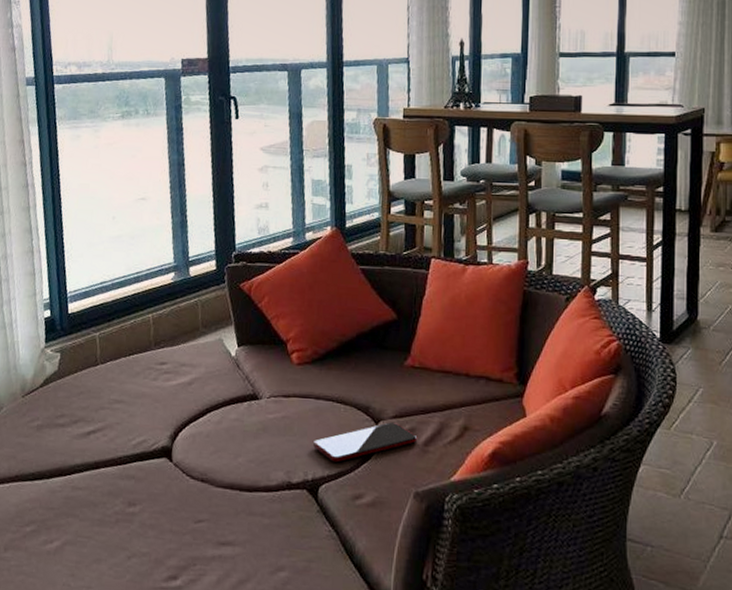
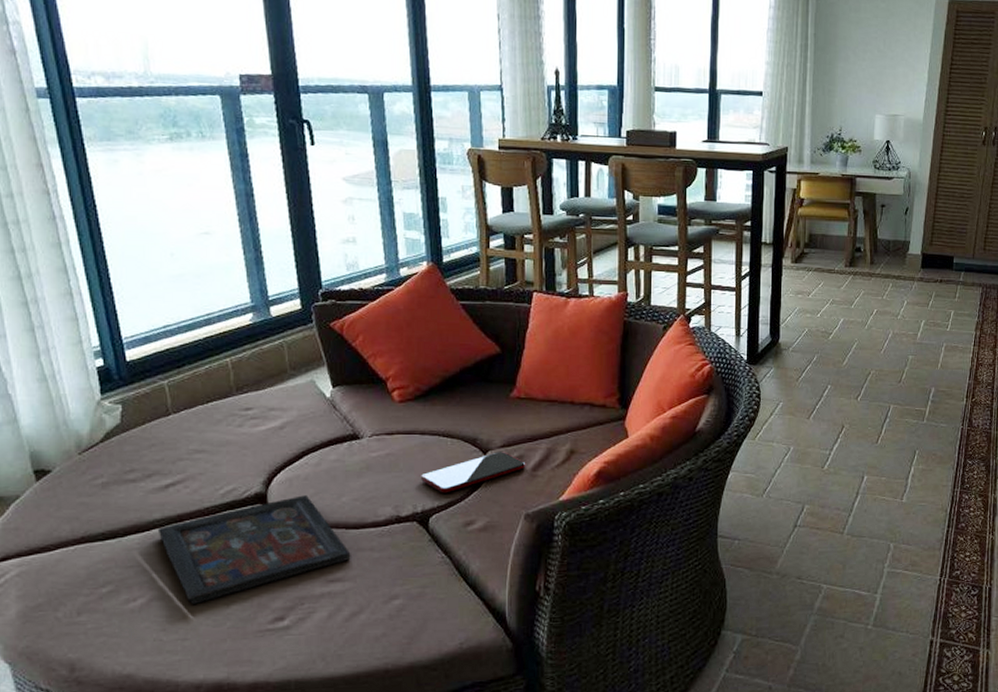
decorative tray: none [77,452,243,554] -> present [157,495,351,605]

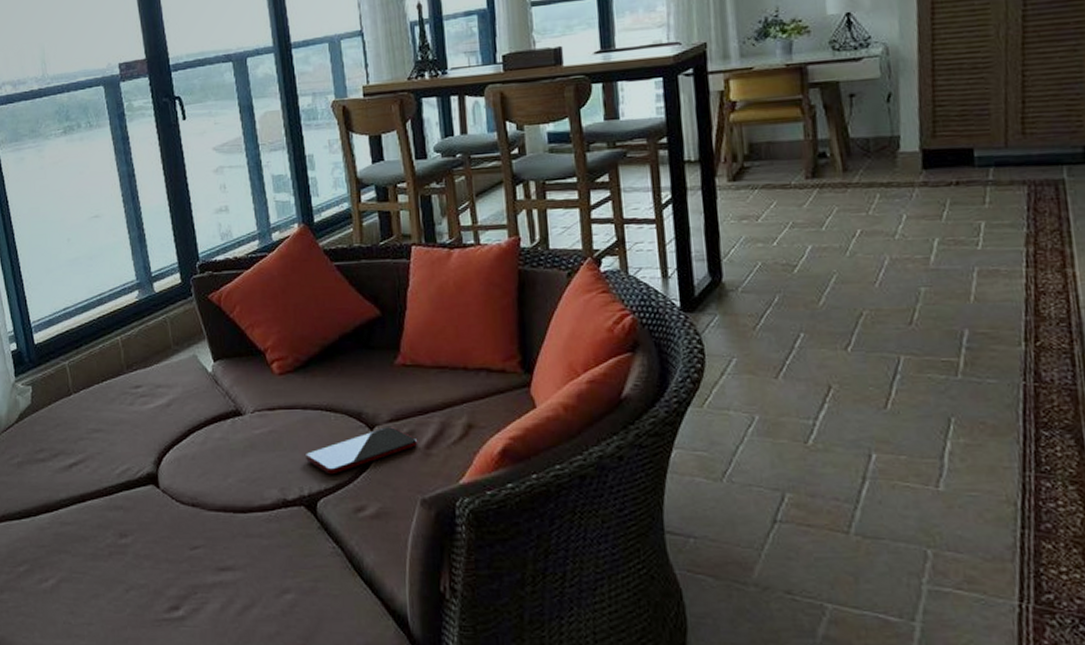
decorative tray: present [157,495,351,605] -> none [64,476,240,589]

